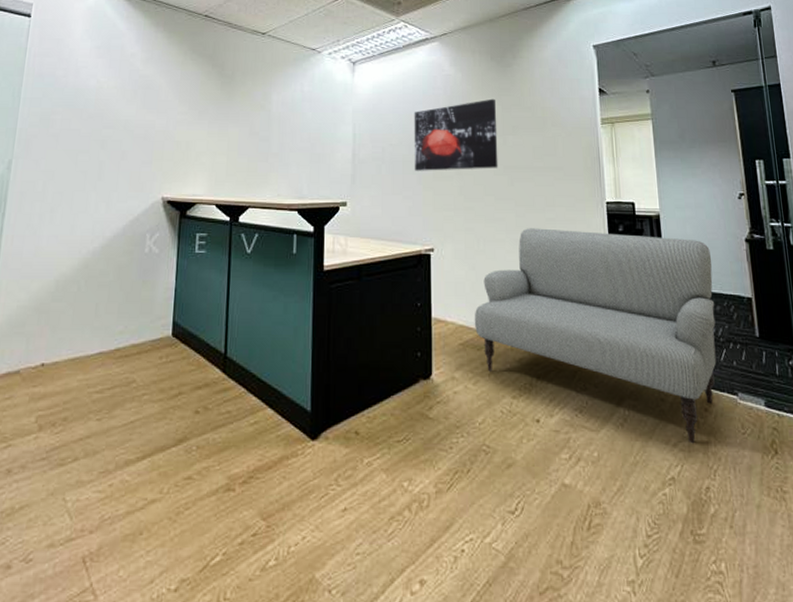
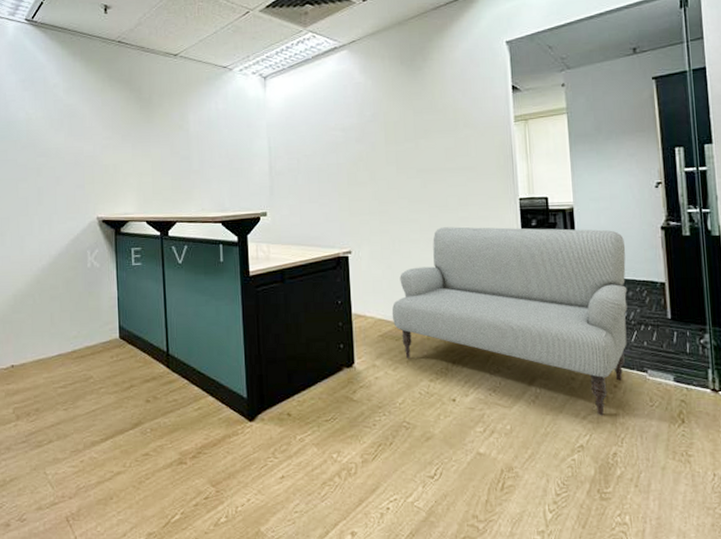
wall art: present [414,98,498,171] -> none [326,103,411,179]

